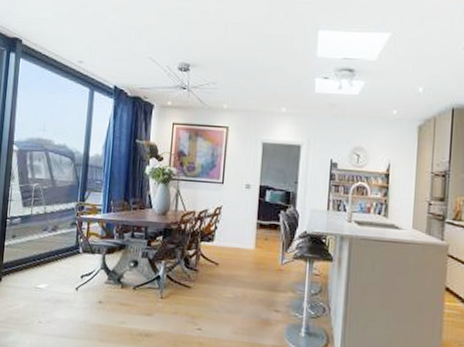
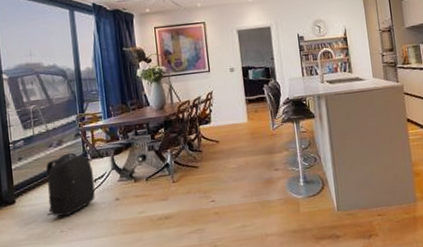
backpack: none [29,241,82,308] -> present [46,152,95,217]

